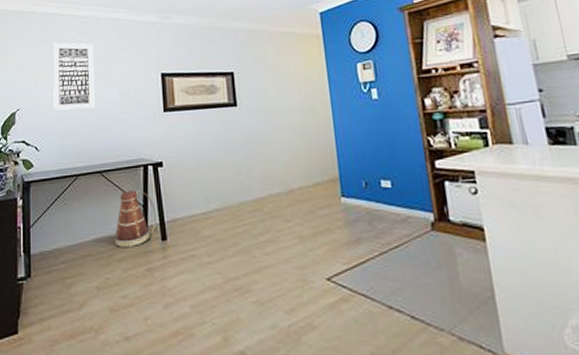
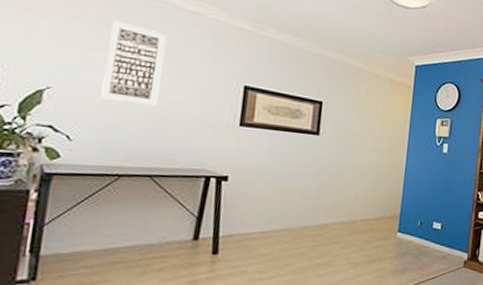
basket: present [115,190,156,248] -> none [156,200,211,259]

